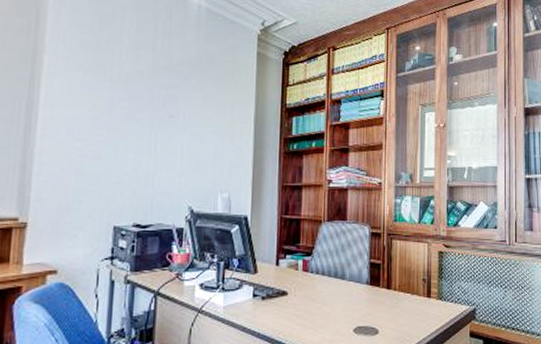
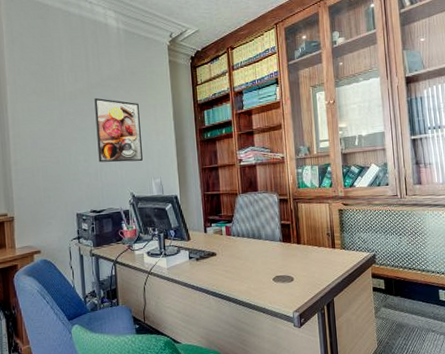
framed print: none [152,84,213,168] -> present [94,97,143,163]

